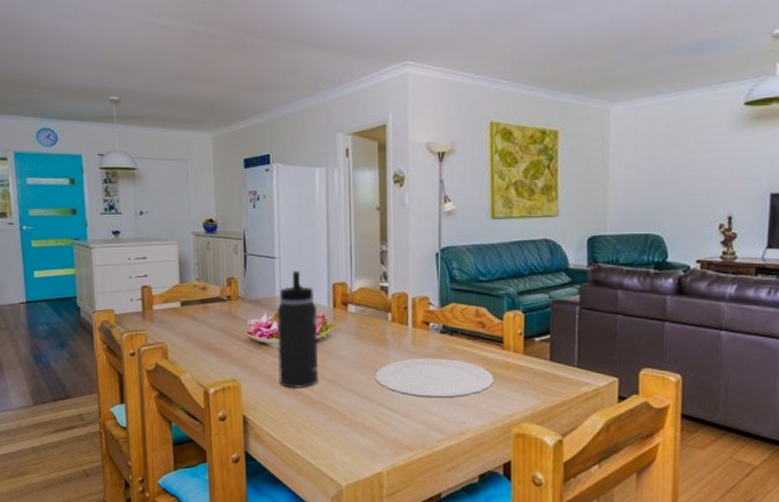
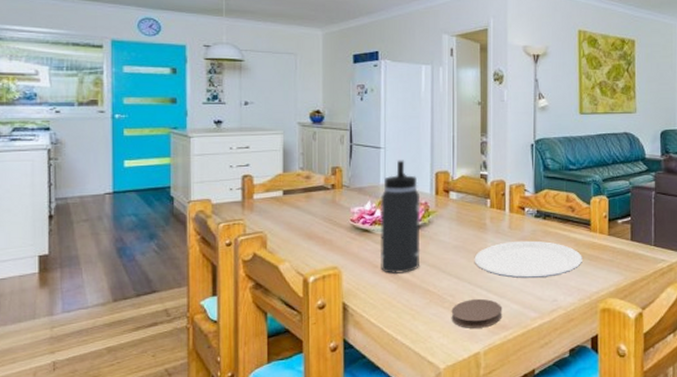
coaster: none [352,417,406,447] -> present [451,298,503,328]

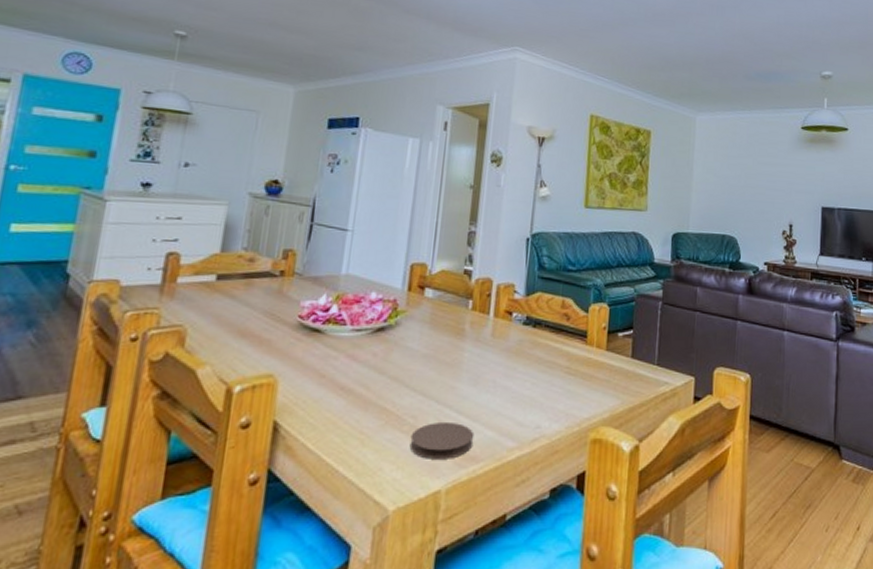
thermos bottle: present [381,160,421,274] -> none [328,246,389,386]
plate: present [474,240,582,279] -> none [445,352,575,399]

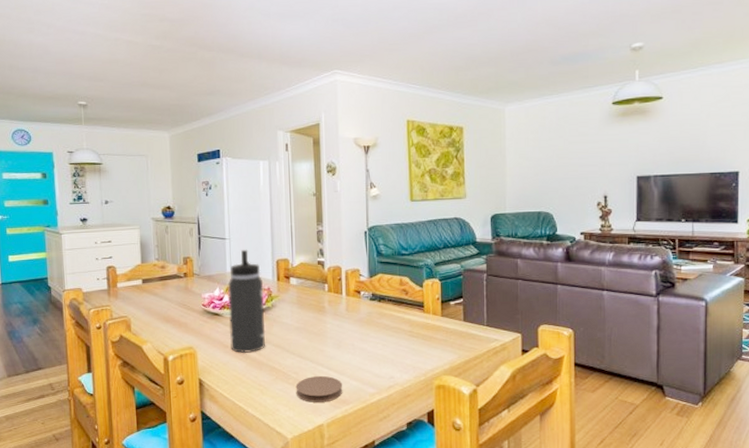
thermos bottle: none [328,246,389,386] -> present [228,249,266,353]

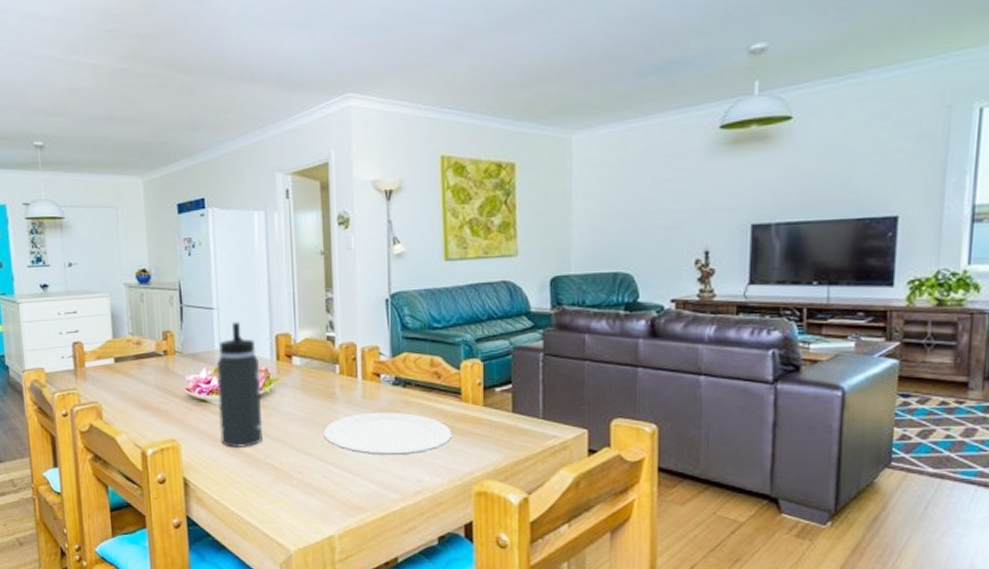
coaster: present [295,375,343,402] -> none [300,476,358,509]
plate: none [315,322,417,357] -> present [323,412,452,456]

